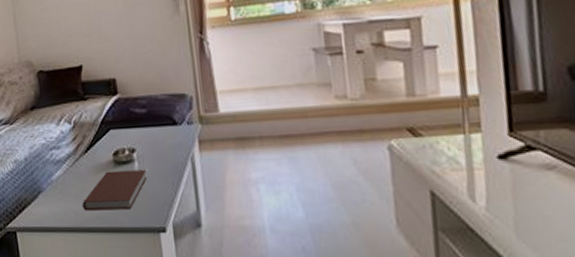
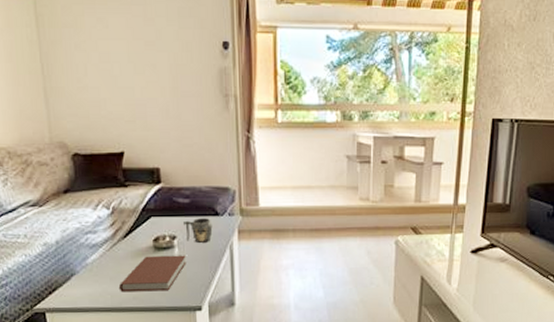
mug: none [142,128,172,155] -> present [184,218,213,243]

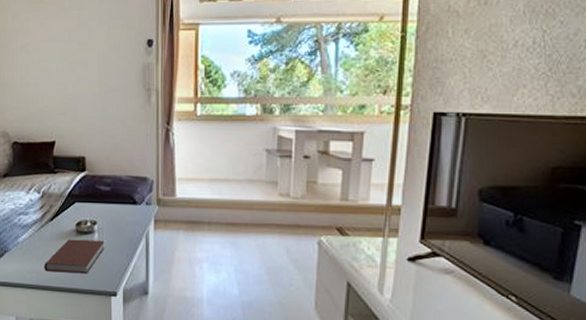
mug: present [184,218,213,243] -> none [104,206,131,230]

